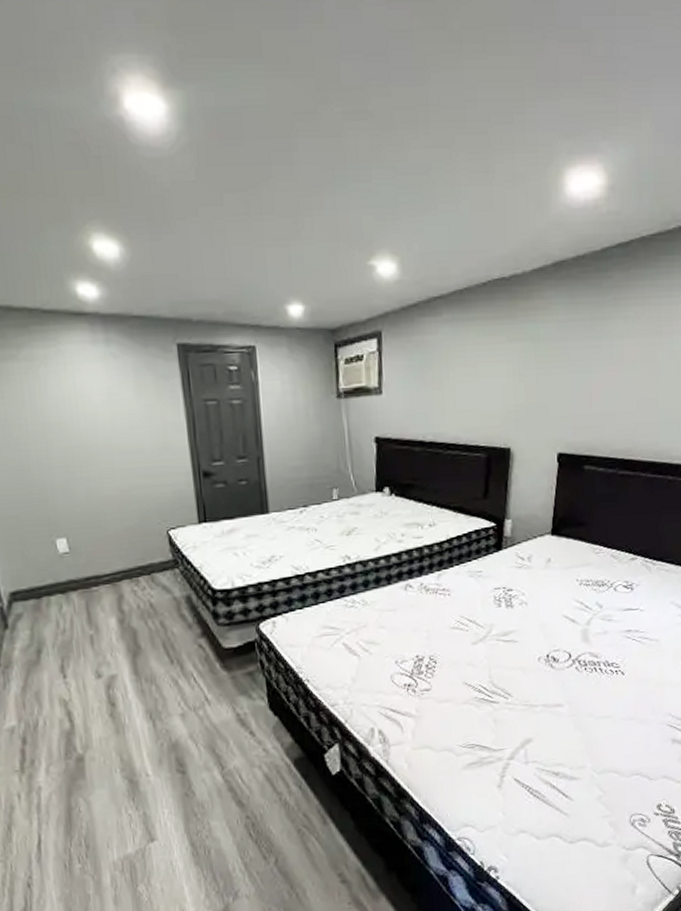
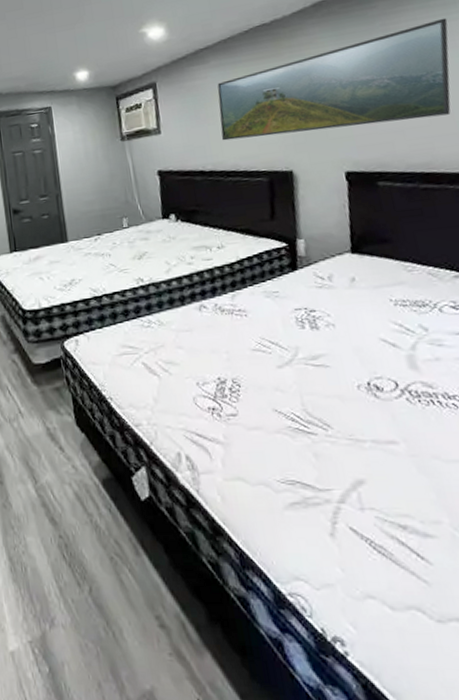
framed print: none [445,300,670,409] -> present [217,18,451,141]

